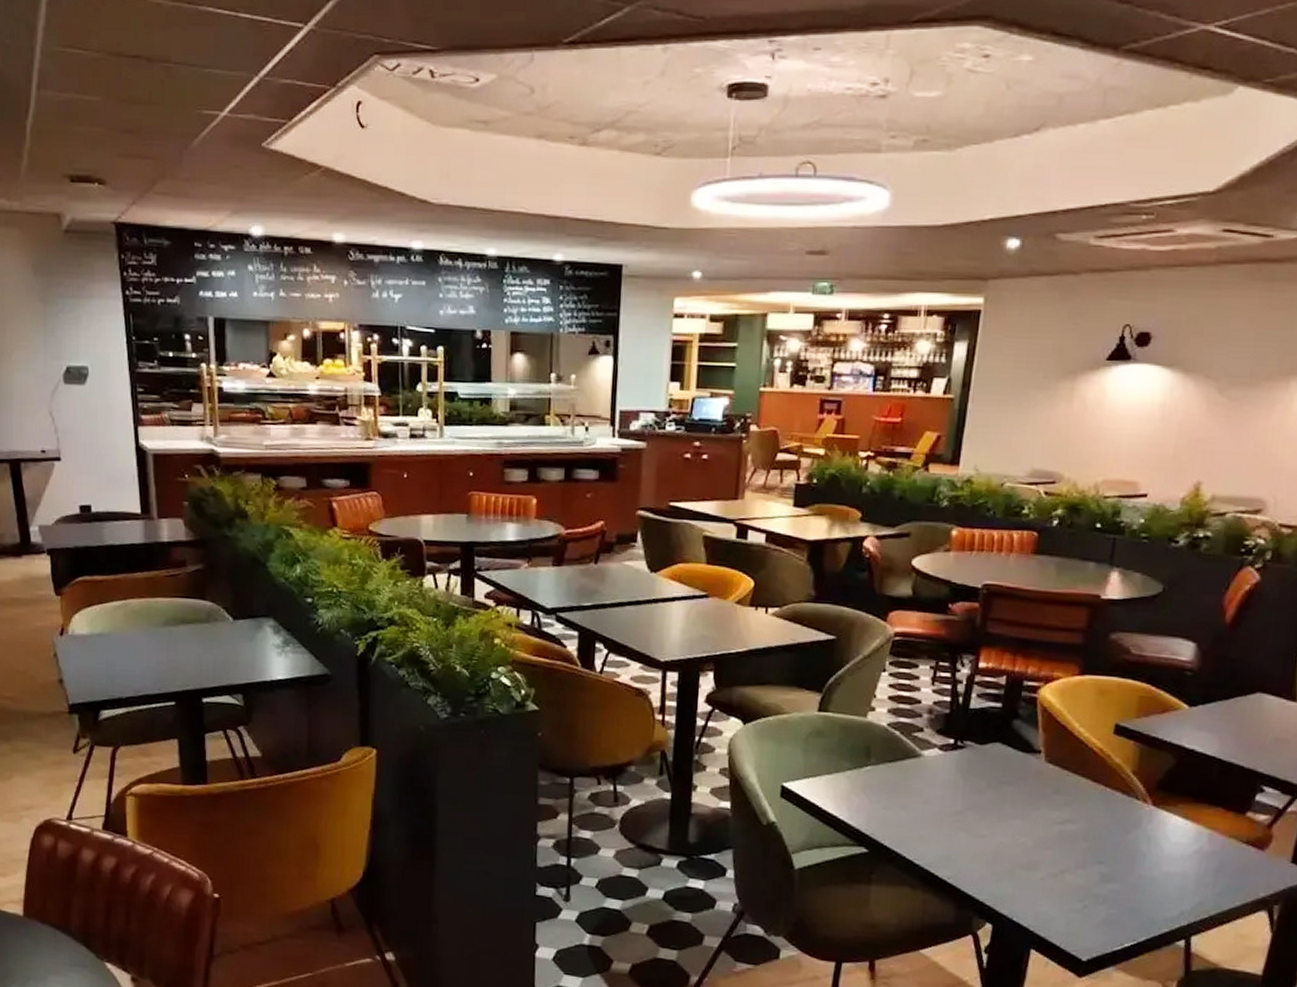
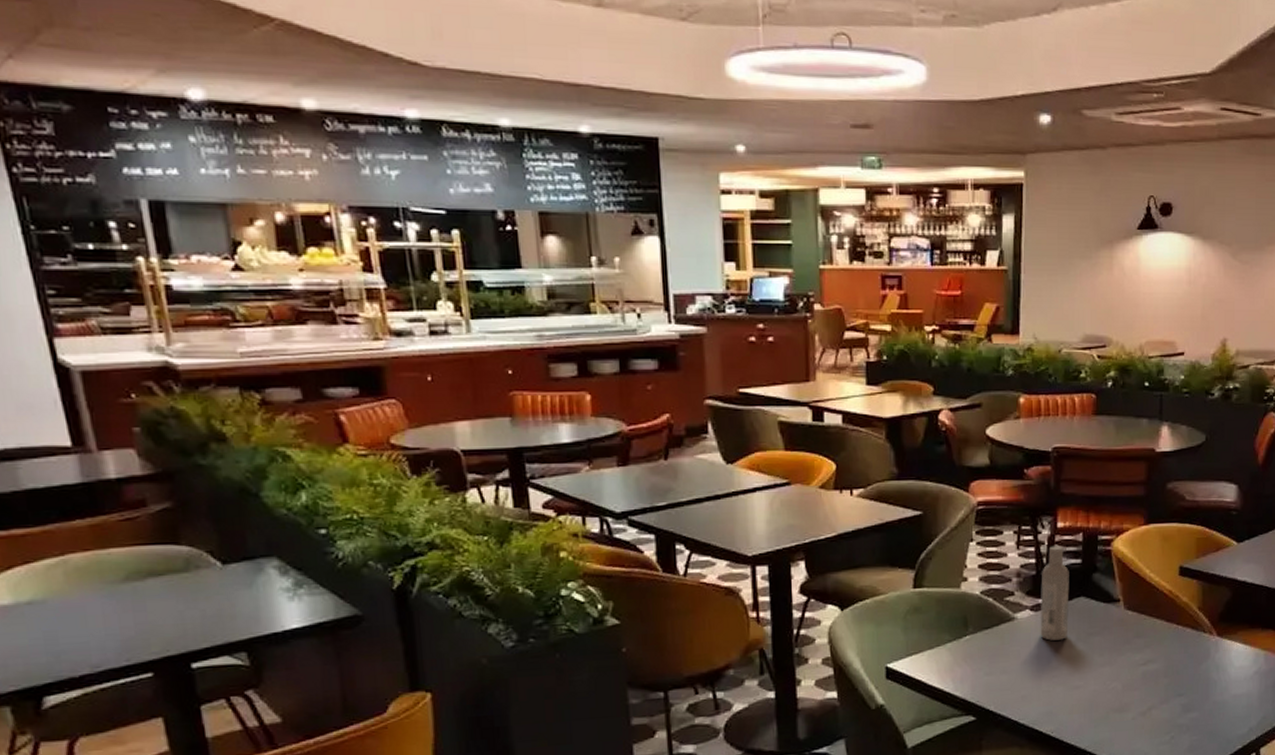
bottle: none [947,686,987,785] -> present [1040,545,1070,641]

